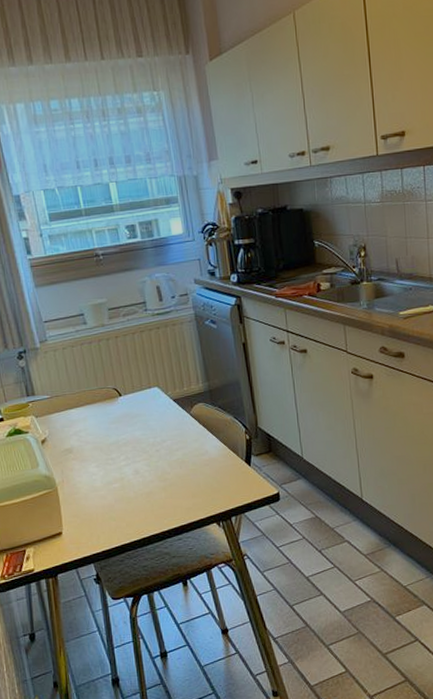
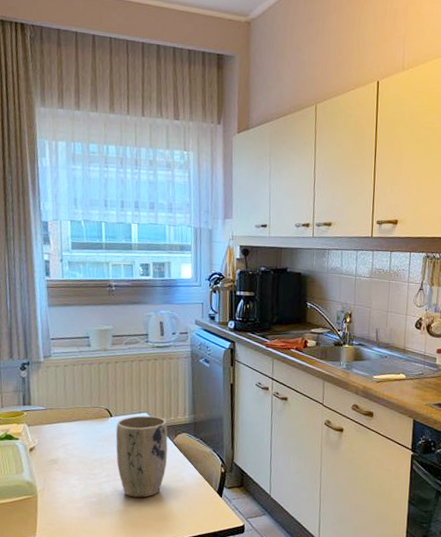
plant pot: none [127,388,187,478] -> present [115,415,168,498]

